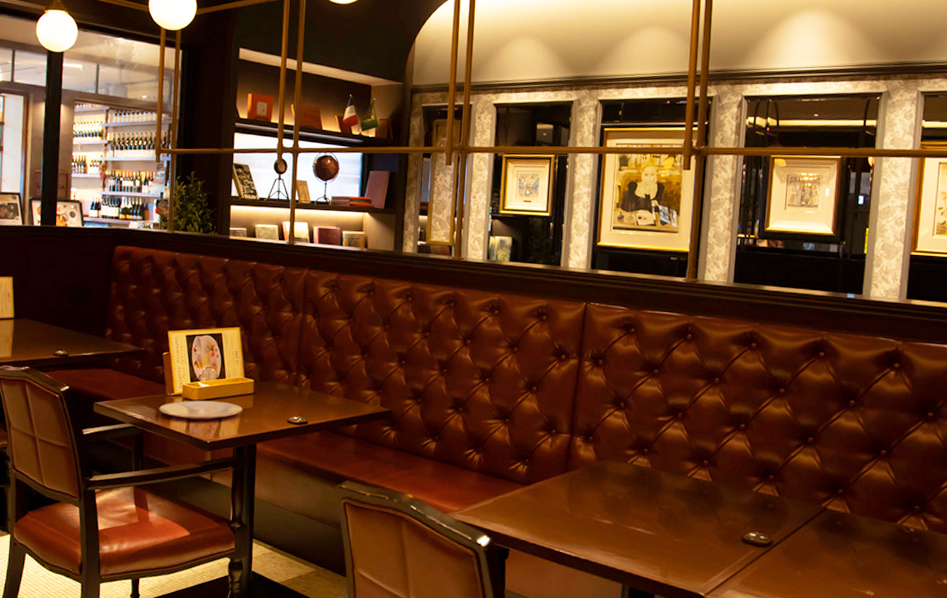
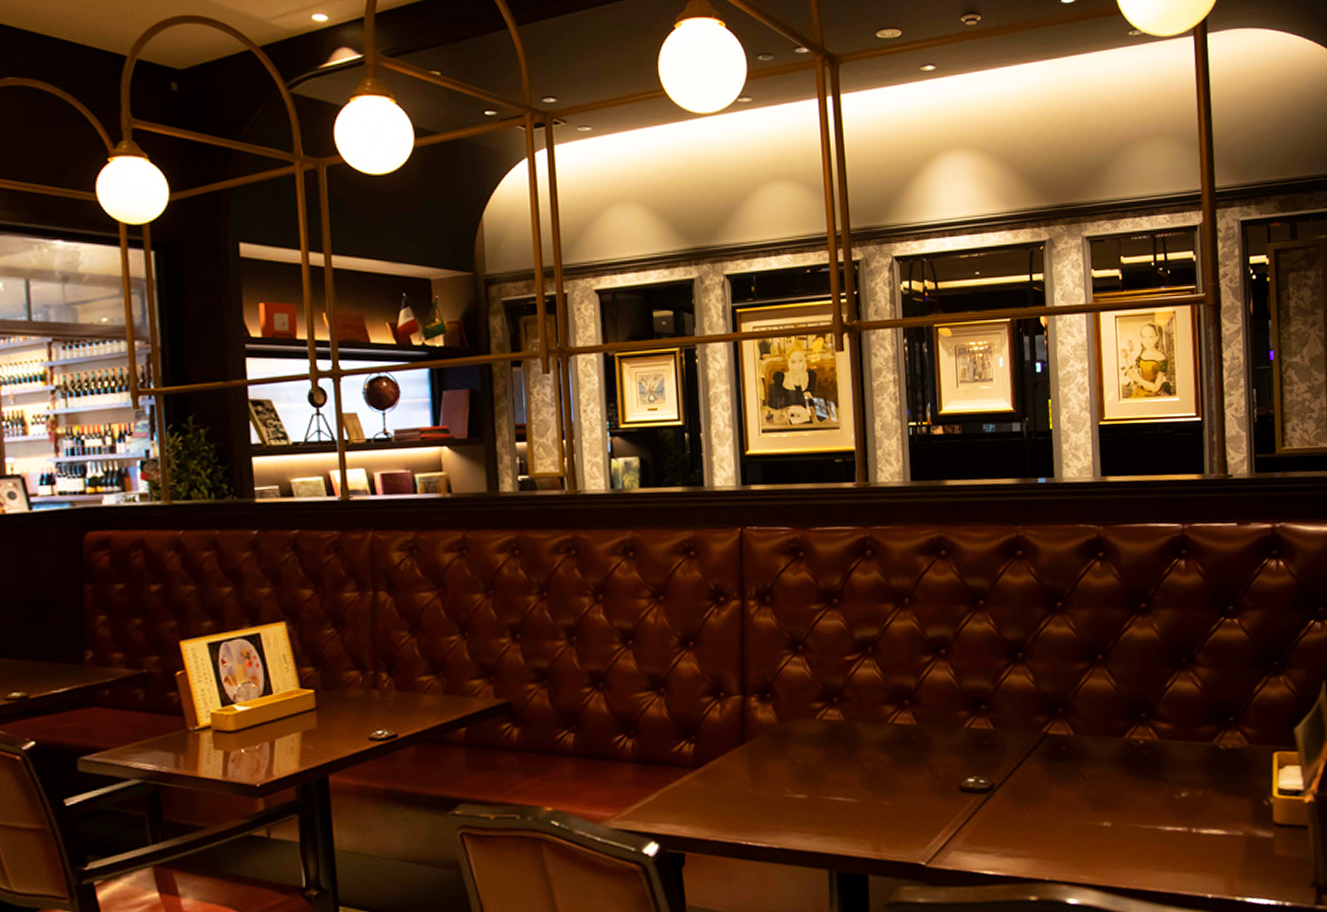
plate: present [159,400,242,420] -> none [179,726,302,759]

